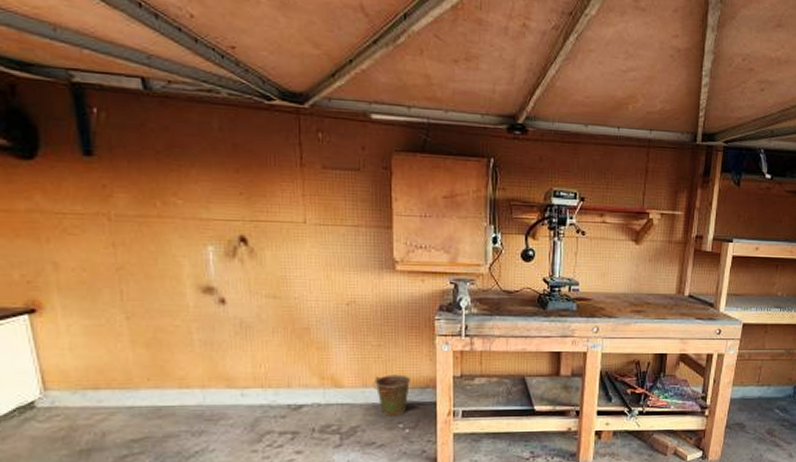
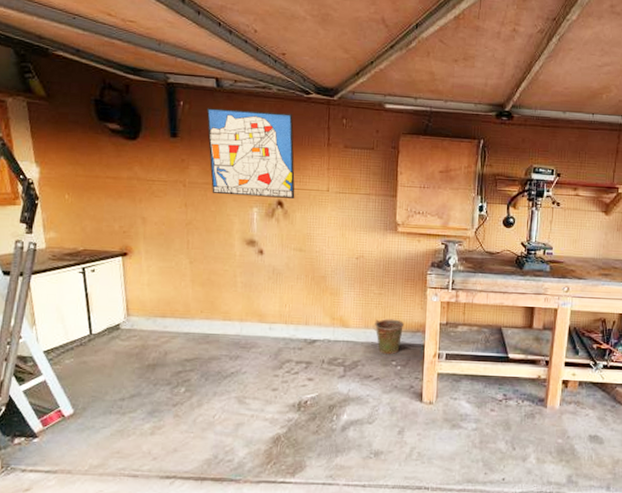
wall art: none [131,117,262,233] -> present [206,108,295,198]

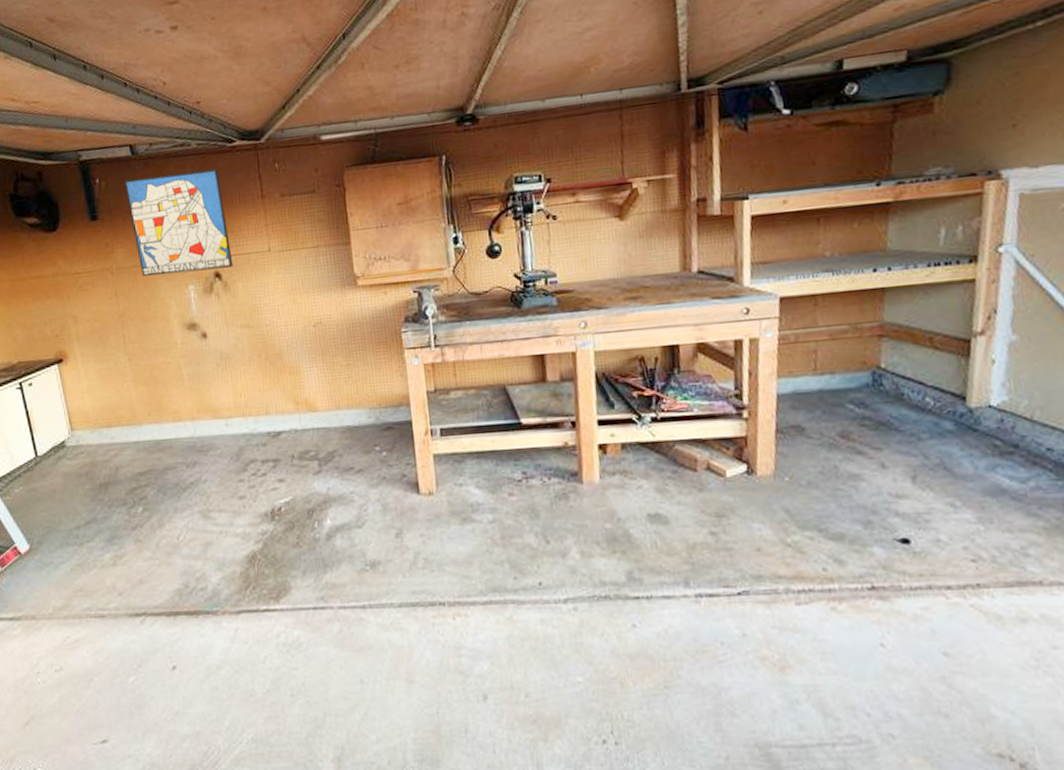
bucket: present [373,319,405,355] -> none [346,393,384,440]

